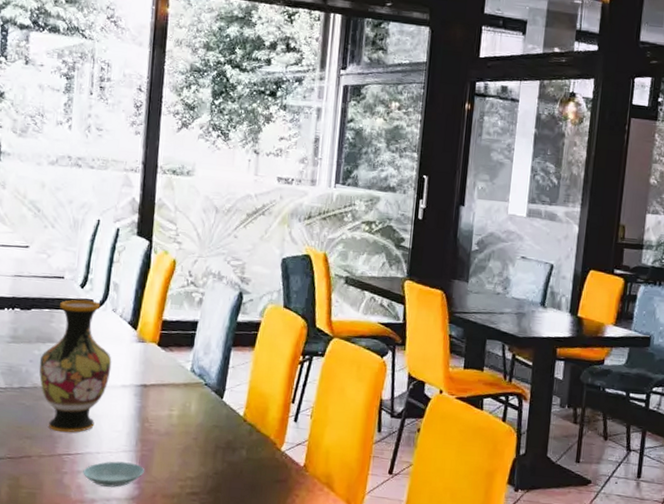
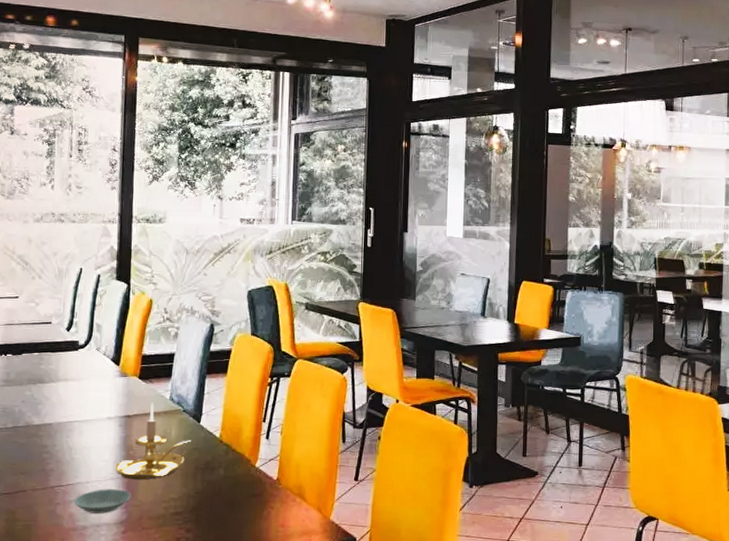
vase: present [39,299,112,433] -> none [31,342,98,466]
candle holder: none [128,373,213,455] -> present [115,403,192,479]

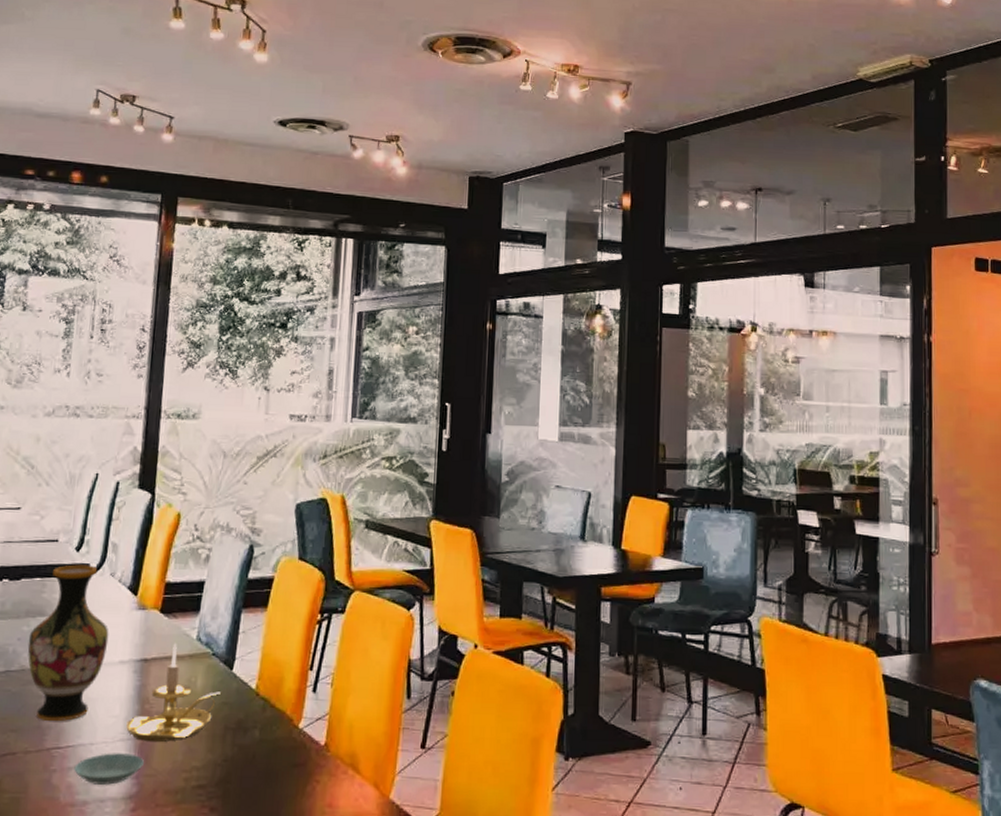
vase: none [31,342,98,466] -> present [27,564,109,722]

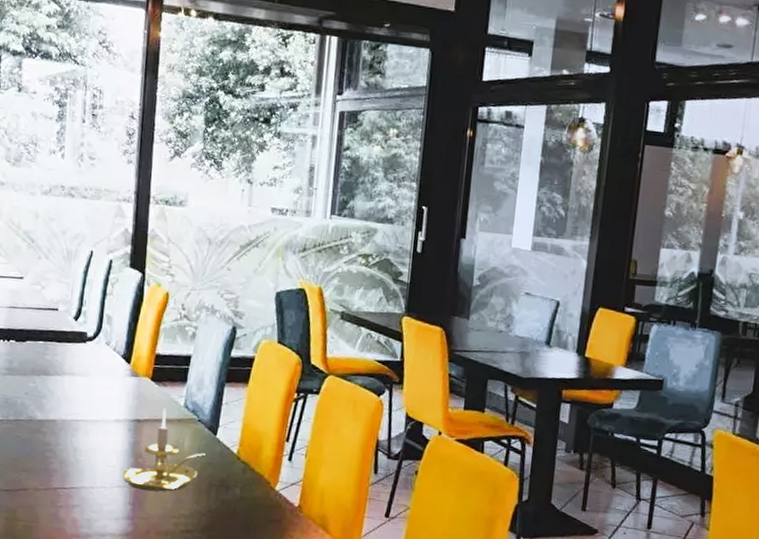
vase: present [27,564,109,722] -> none [34,332,106,467]
saucer: present [74,753,144,785] -> none [78,496,138,523]

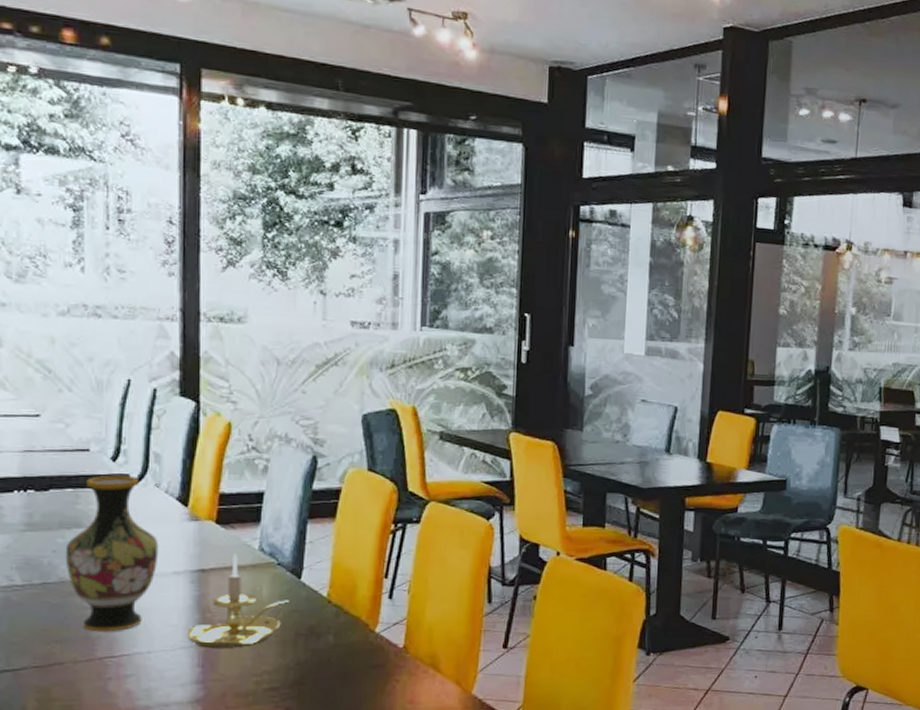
vase: none [34,332,106,467] -> present [65,475,159,632]

